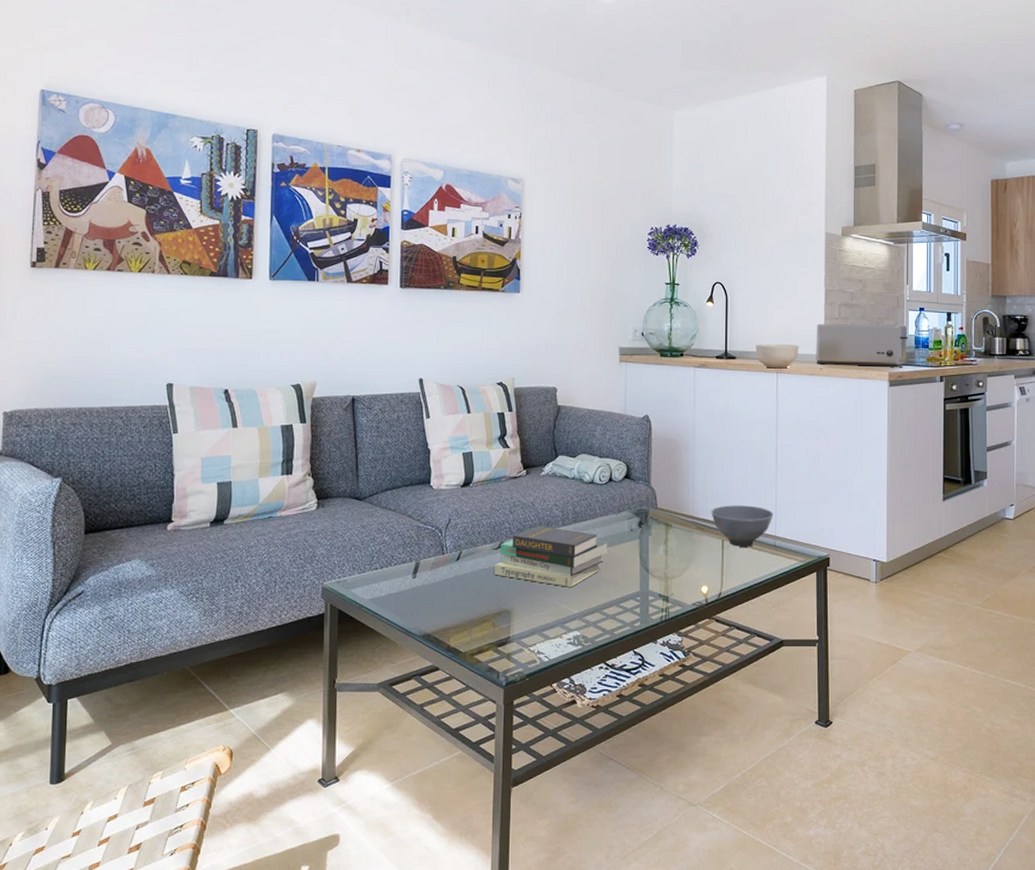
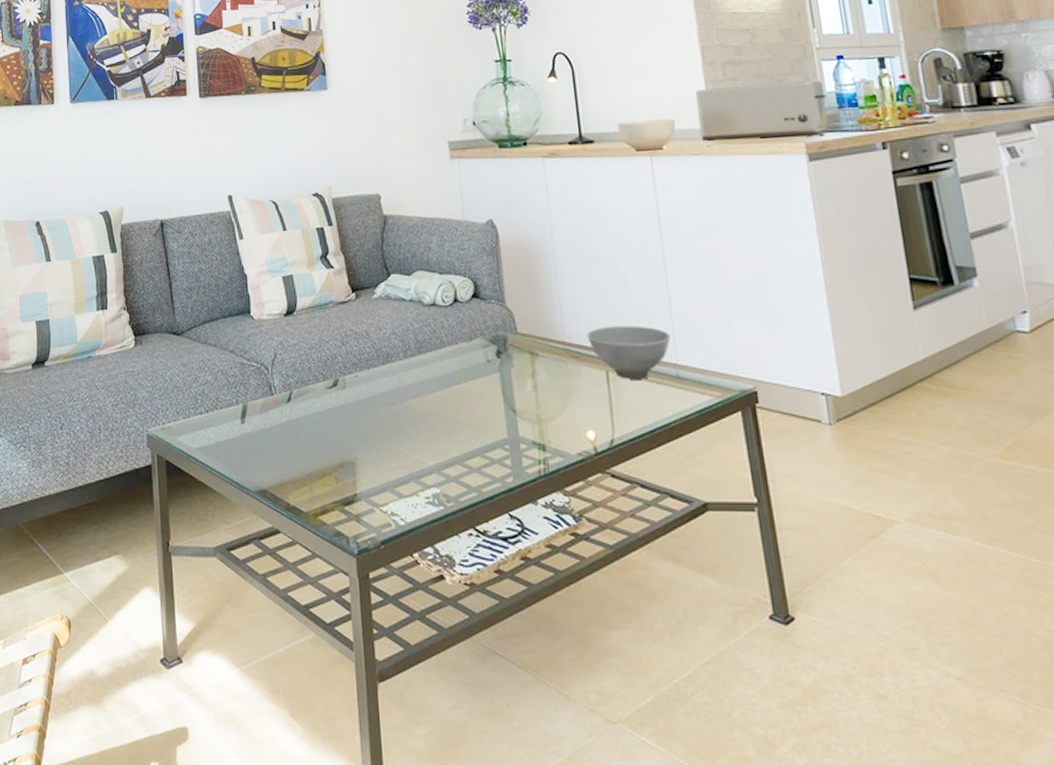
books: present [494,525,608,587] -> none [331,358,462,433]

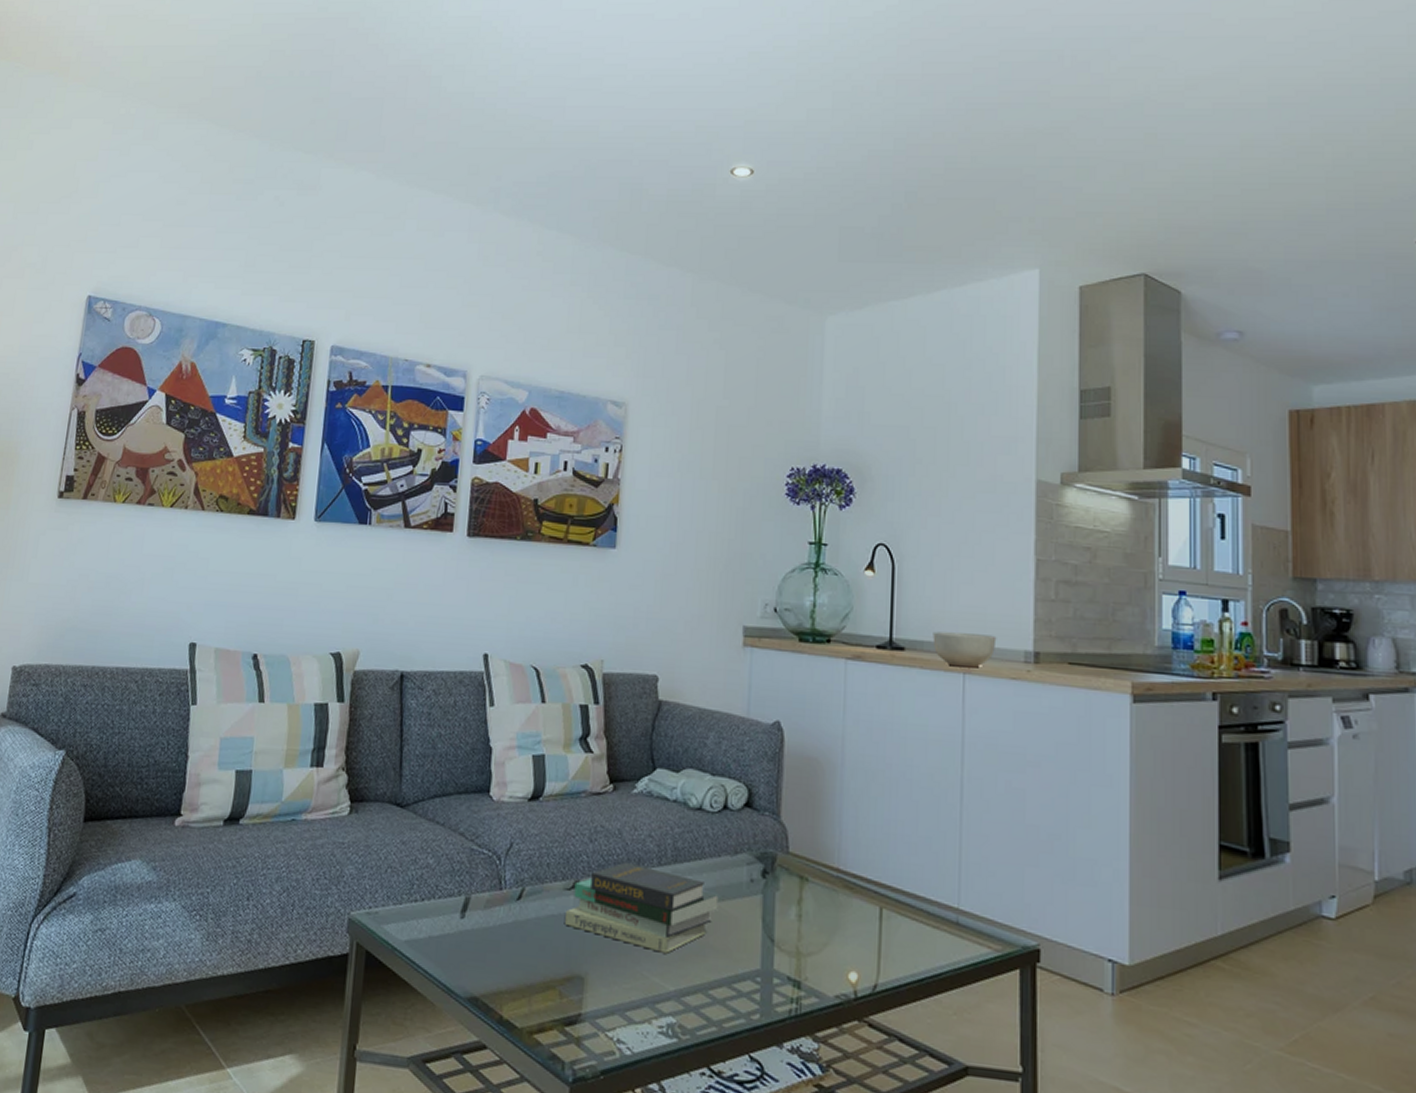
books: none [331,358,462,433] -> present [565,862,719,953]
bowl: present [586,325,671,379] -> none [865,857,956,921]
toaster: present [694,80,829,142] -> none [1021,607,1163,677]

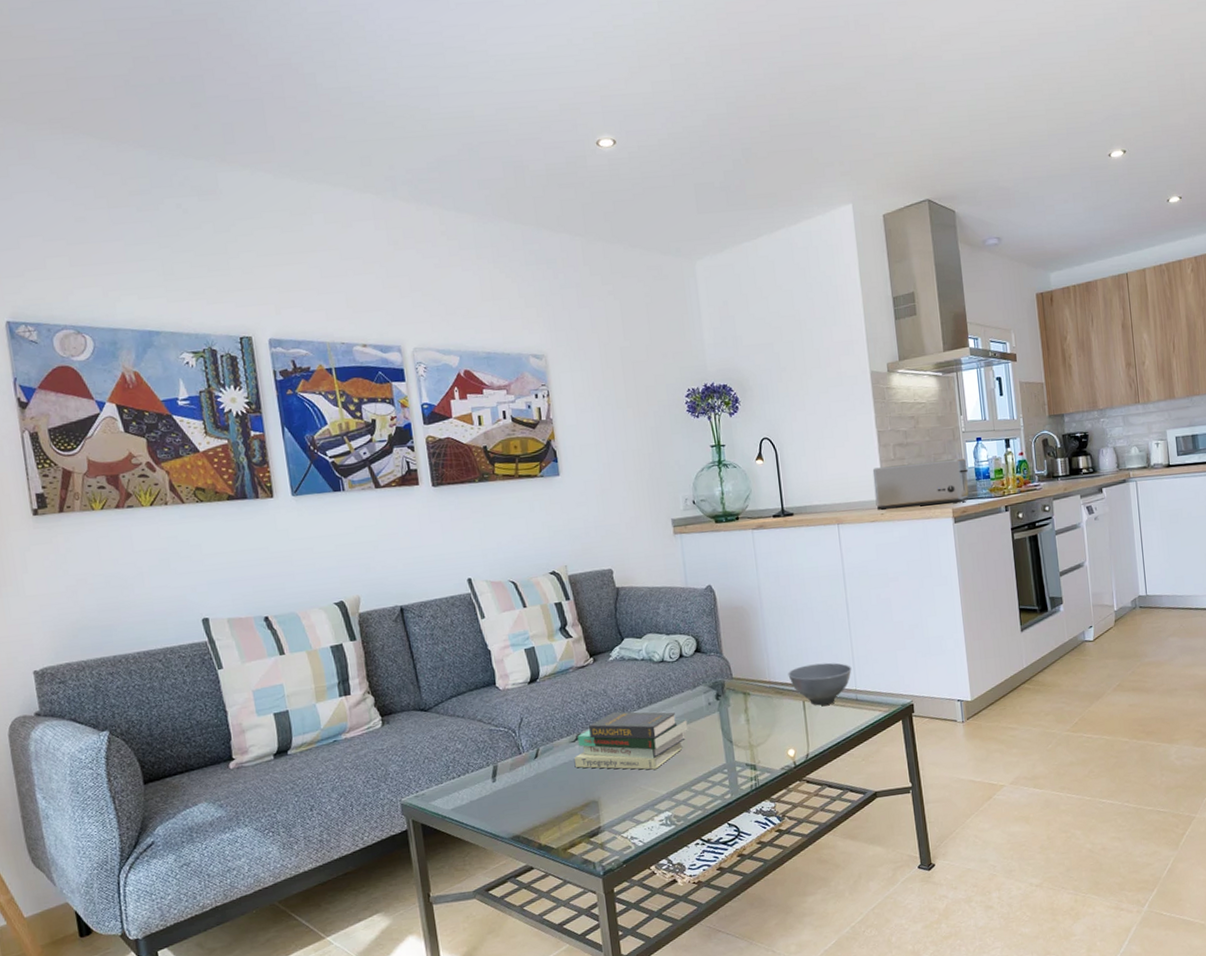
bowl: none [865,857,956,921] -> present [788,662,852,706]
bowl: present [933,631,997,668] -> none [812,493,858,521]
toaster: none [1021,607,1163,677] -> present [872,458,969,511]

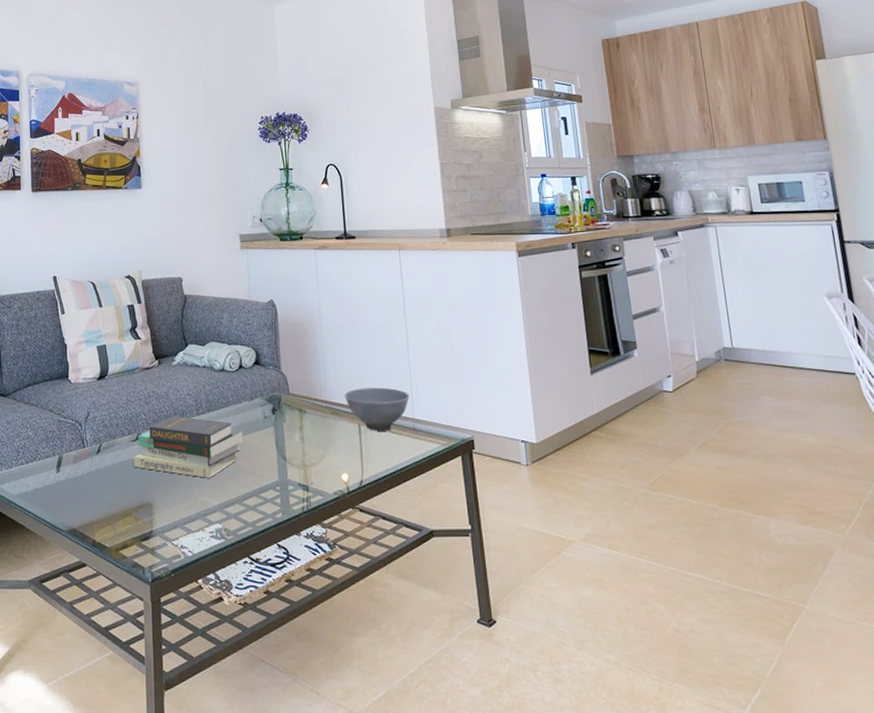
toaster: present [872,458,969,511] -> none [434,193,534,240]

